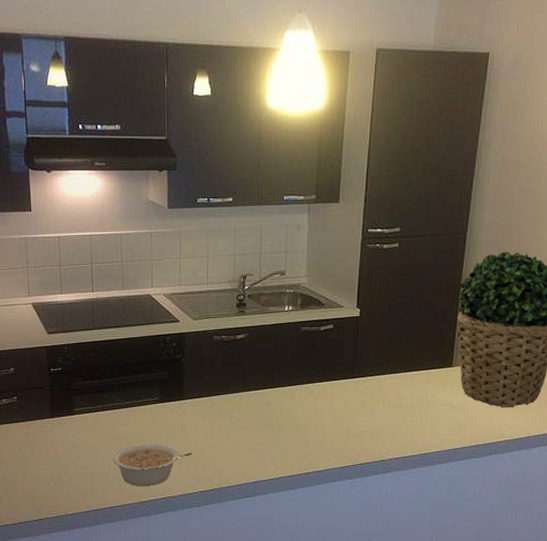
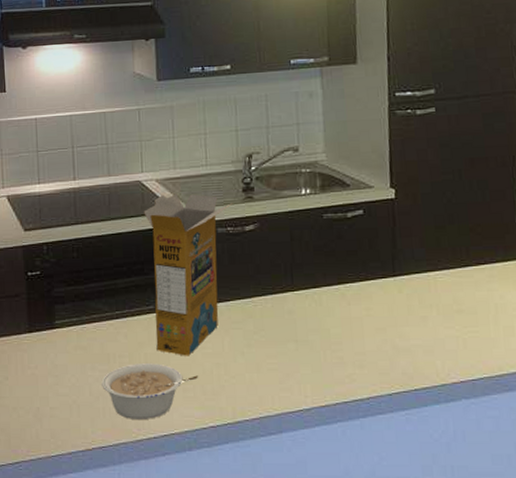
cereal box: none [152,306,228,438] -> present [143,193,233,356]

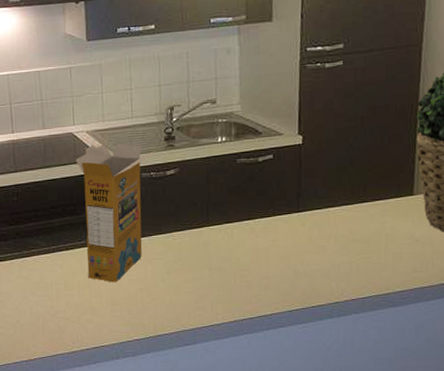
legume: present [101,363,199,421] -> none [41,289,125,336]

